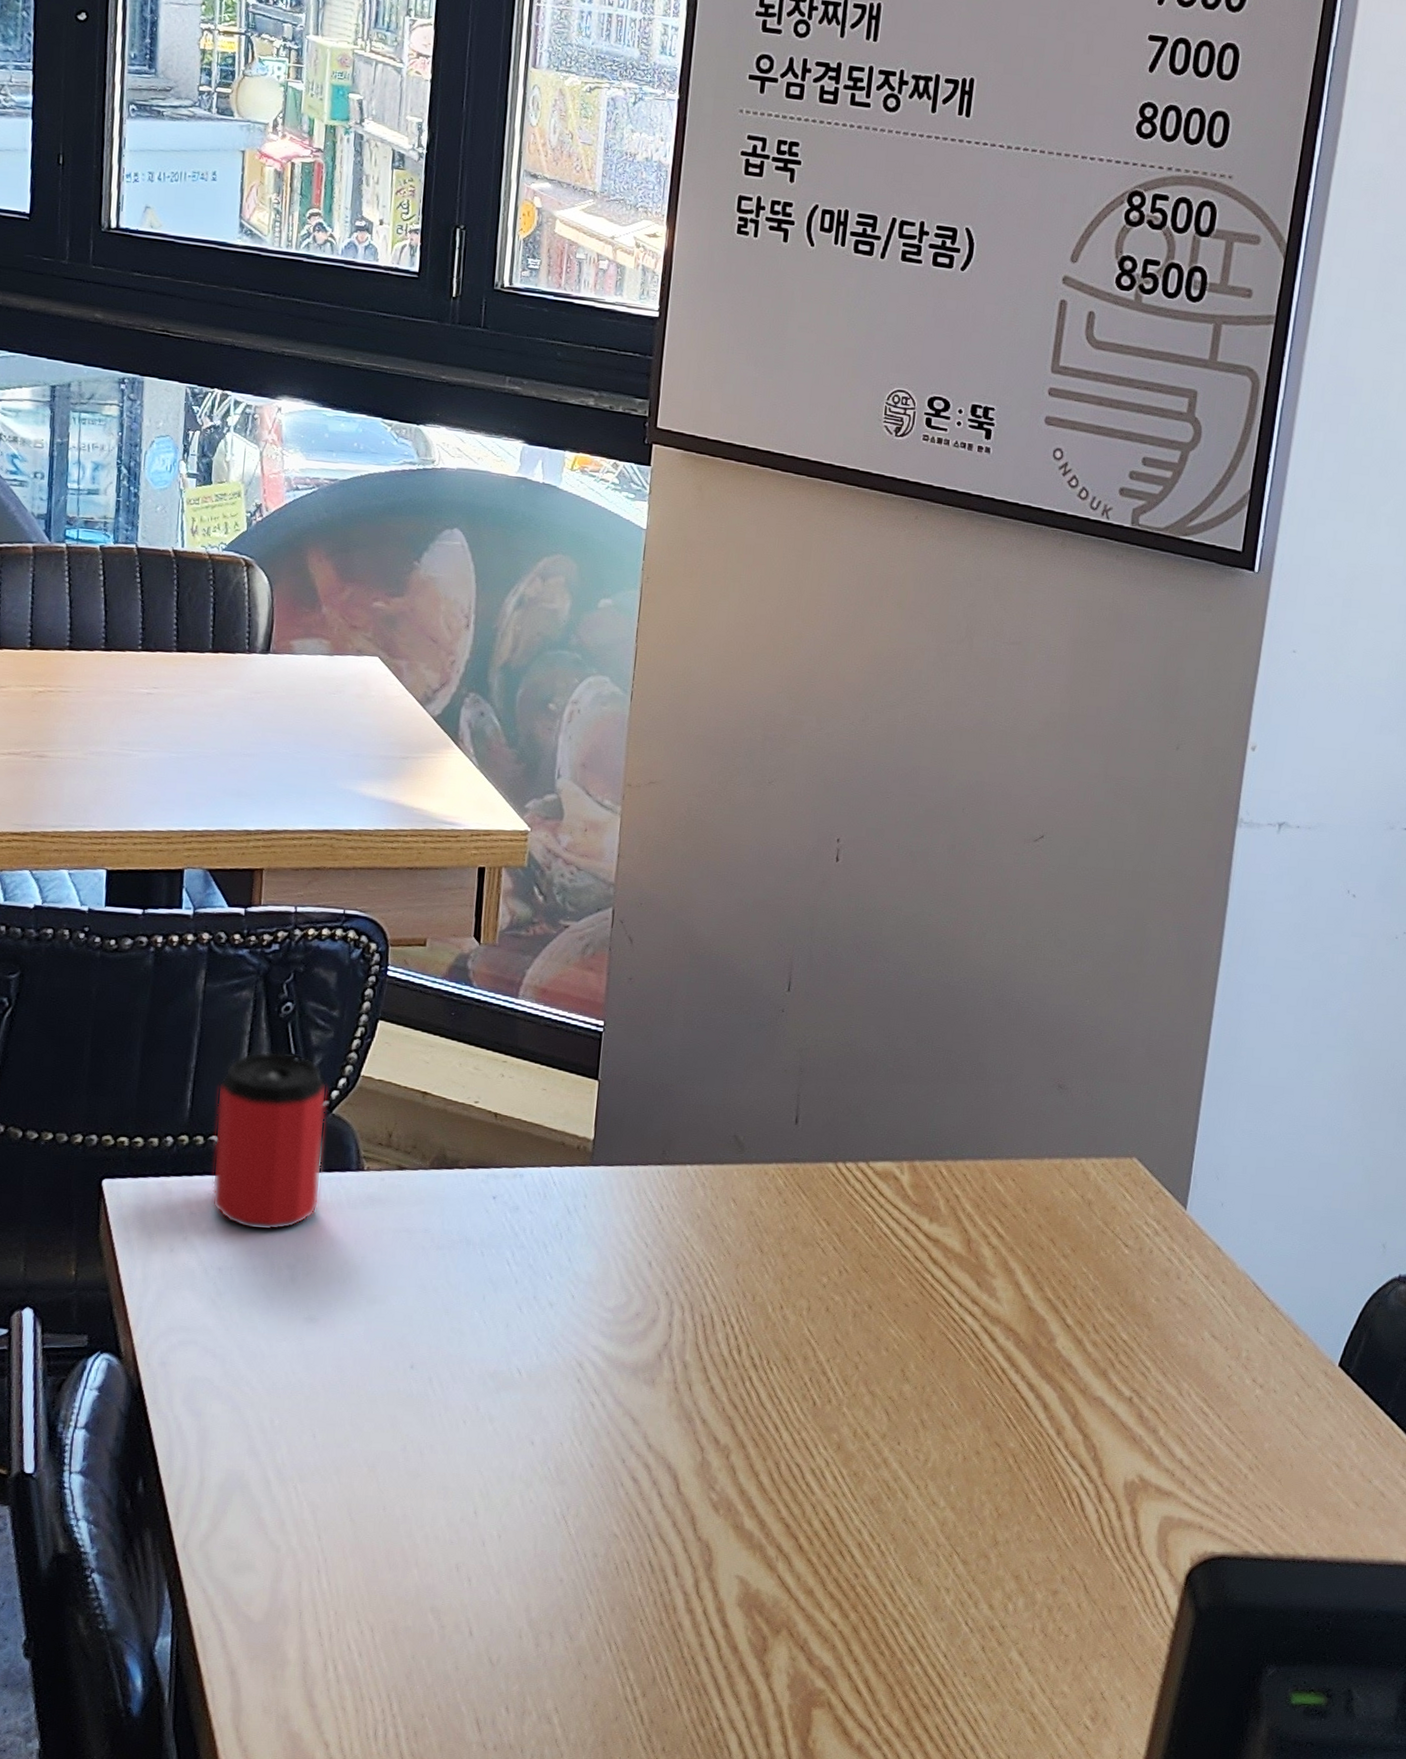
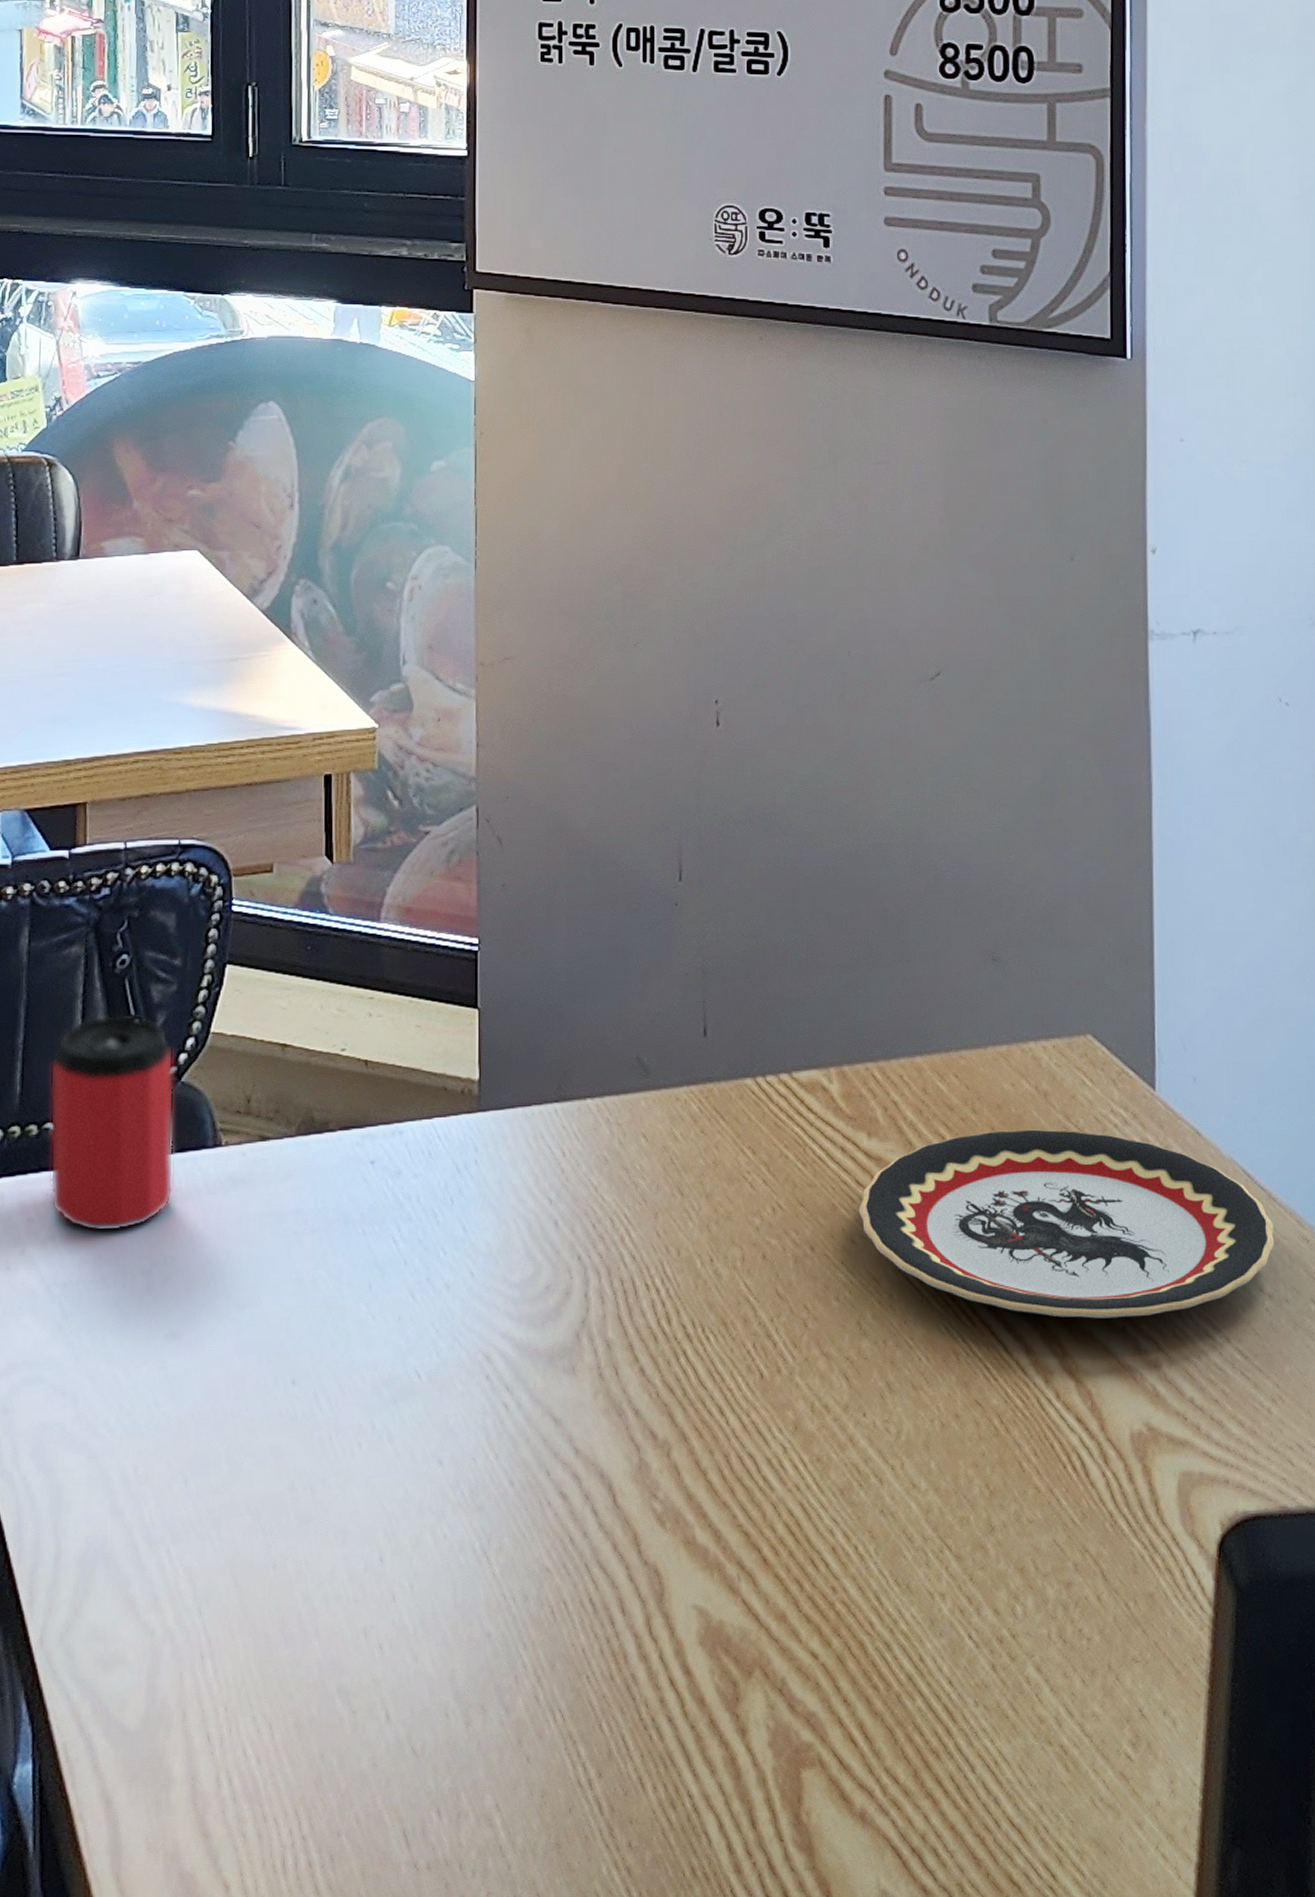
plate: none [913,1228,1273,1391] -> present [858,1129,1275,1319]

